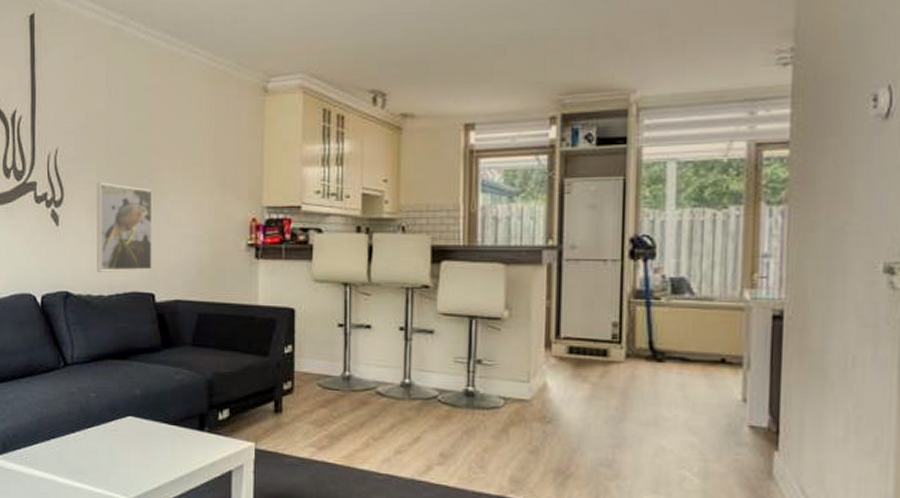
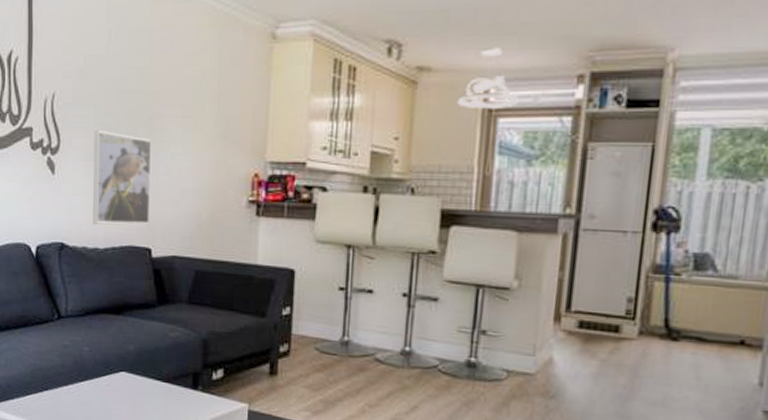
pendant light: none [440,93,497,151] -> present [457,47,518,110]

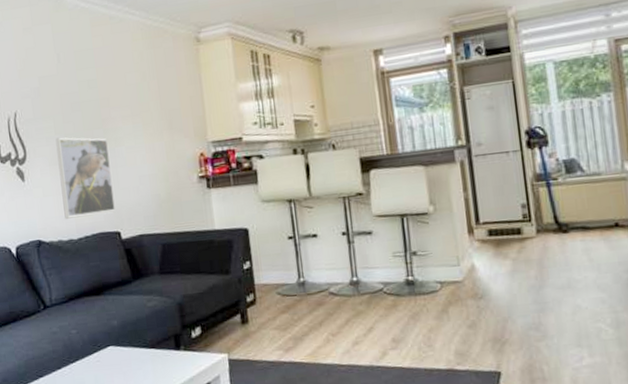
pendant light: present [457,47,518,110] -> none [355,23,403,74]

